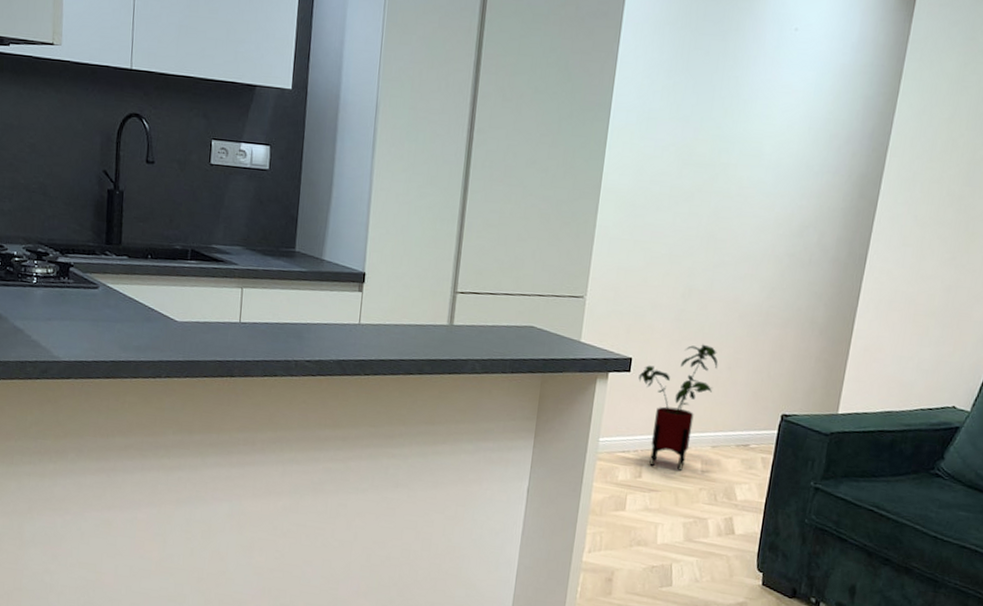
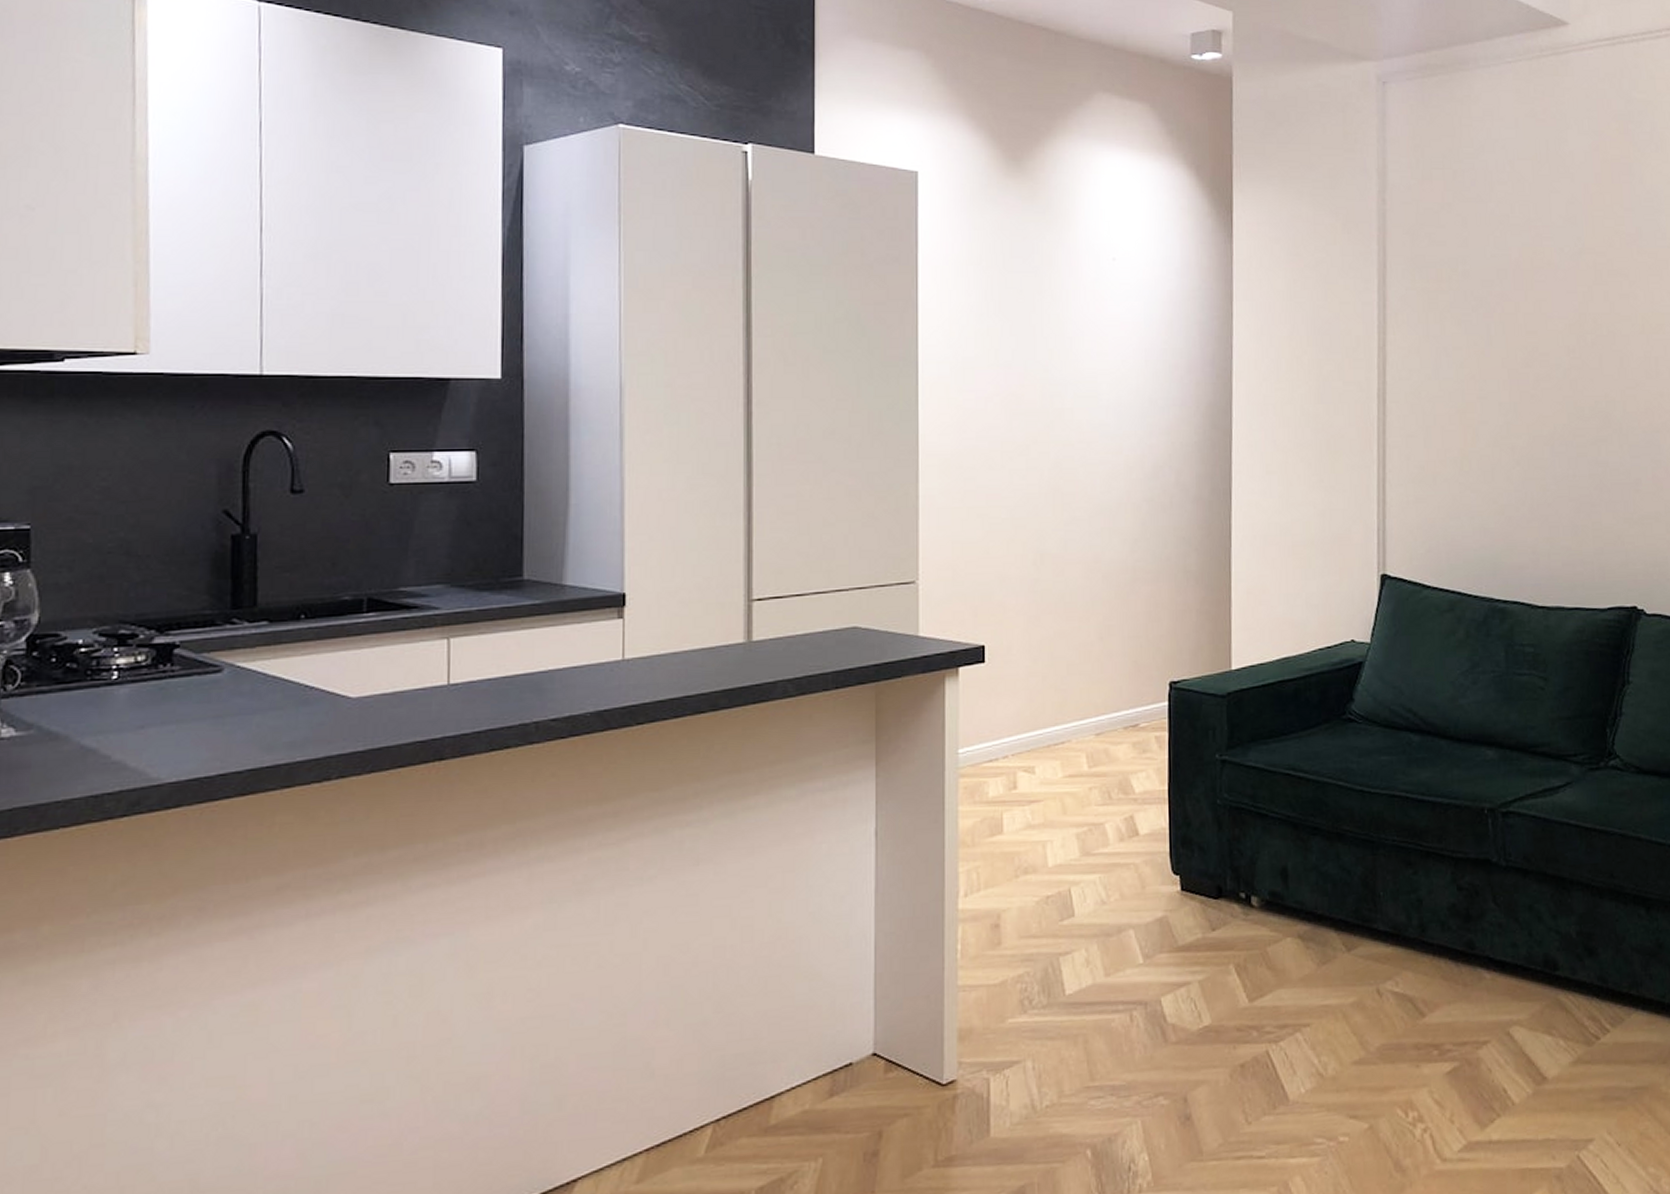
house plant: present [638,344,718,471] -> none [996,615,1088,771]

